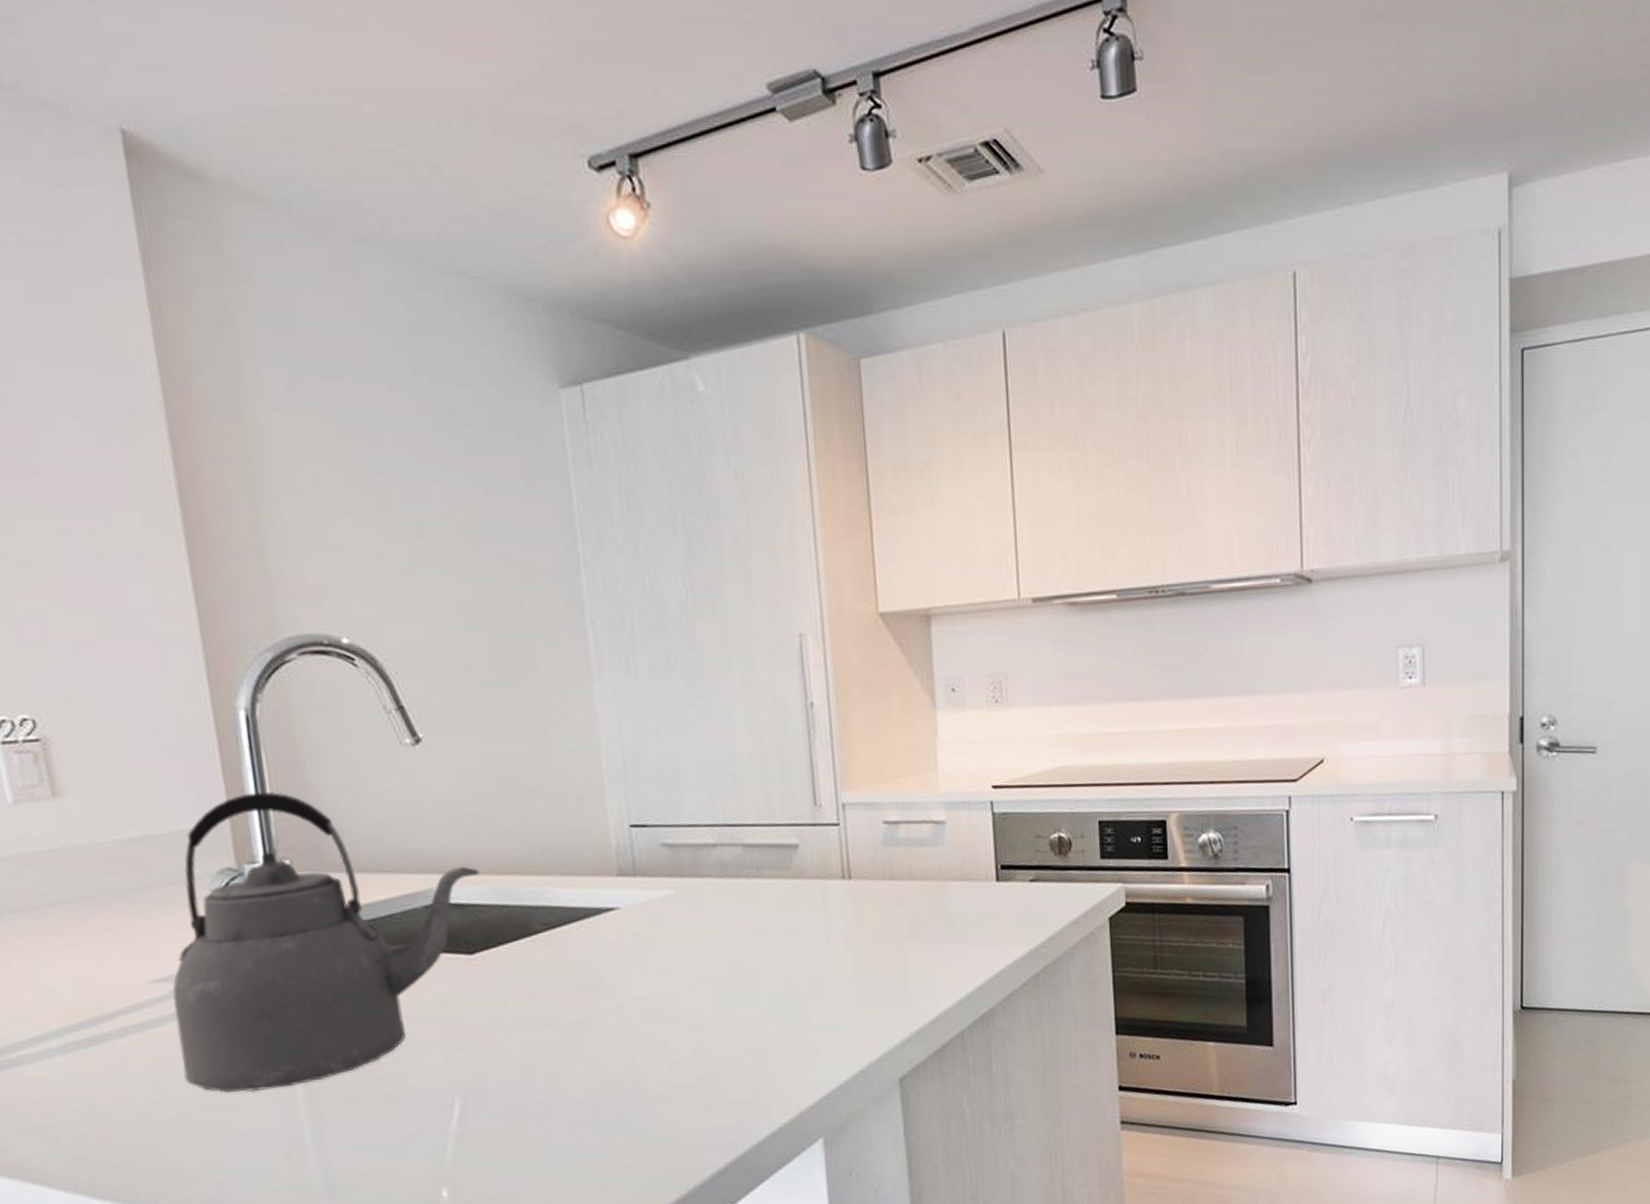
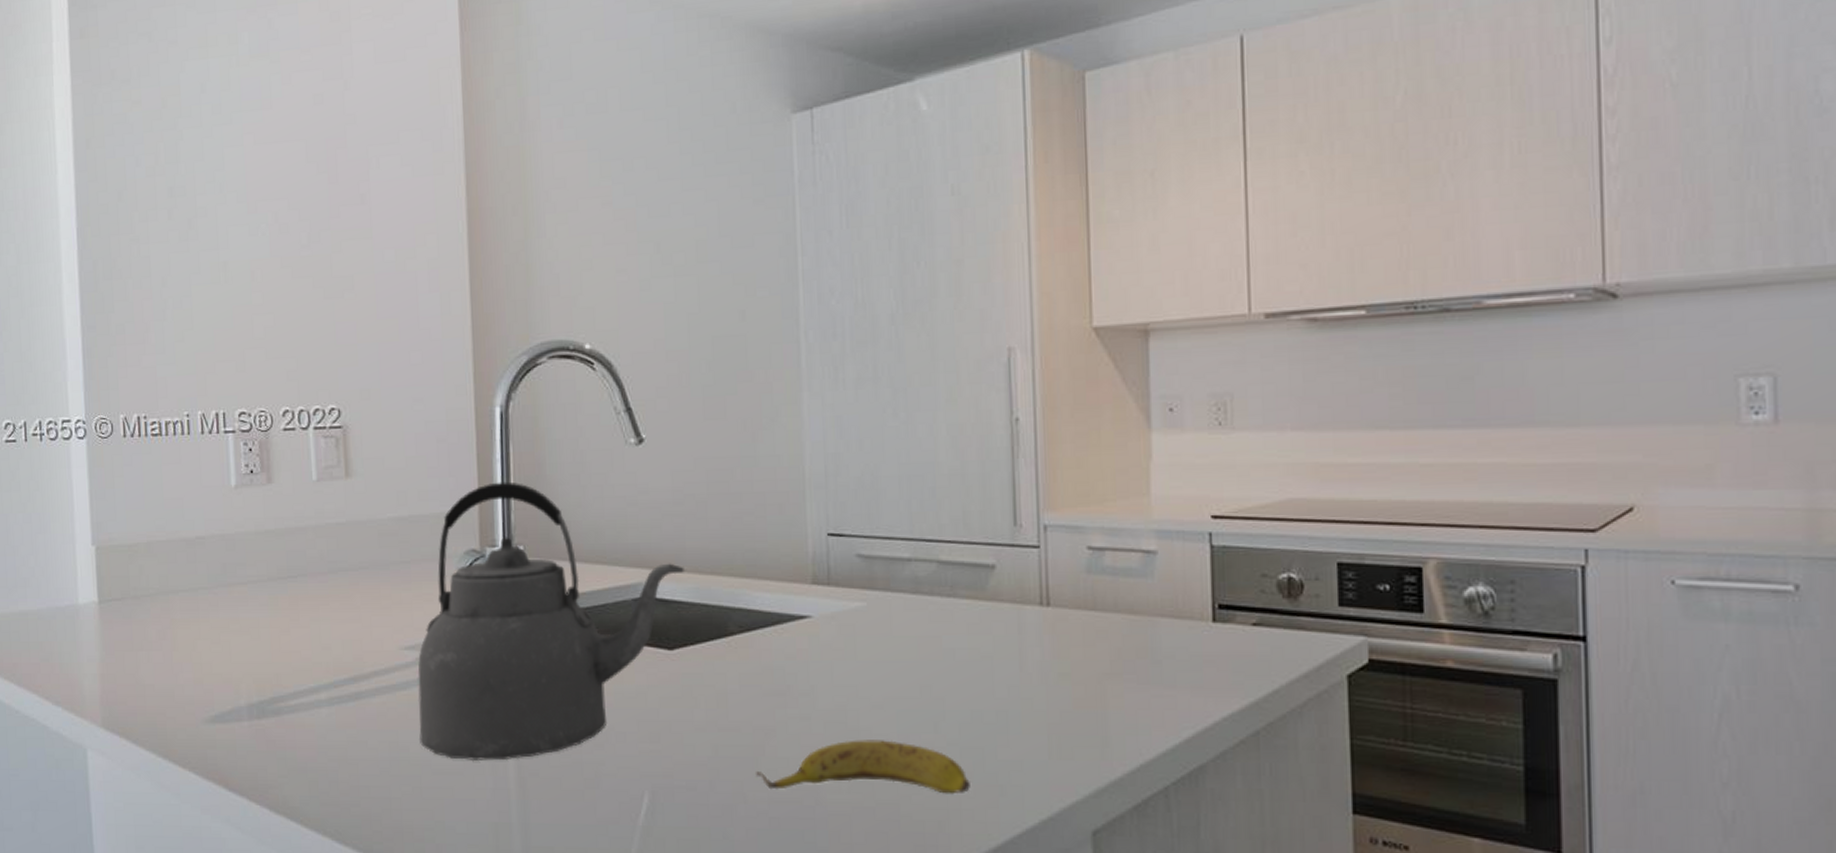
banana: none [573,1018,786,1080] -> present [756,740,970,794]

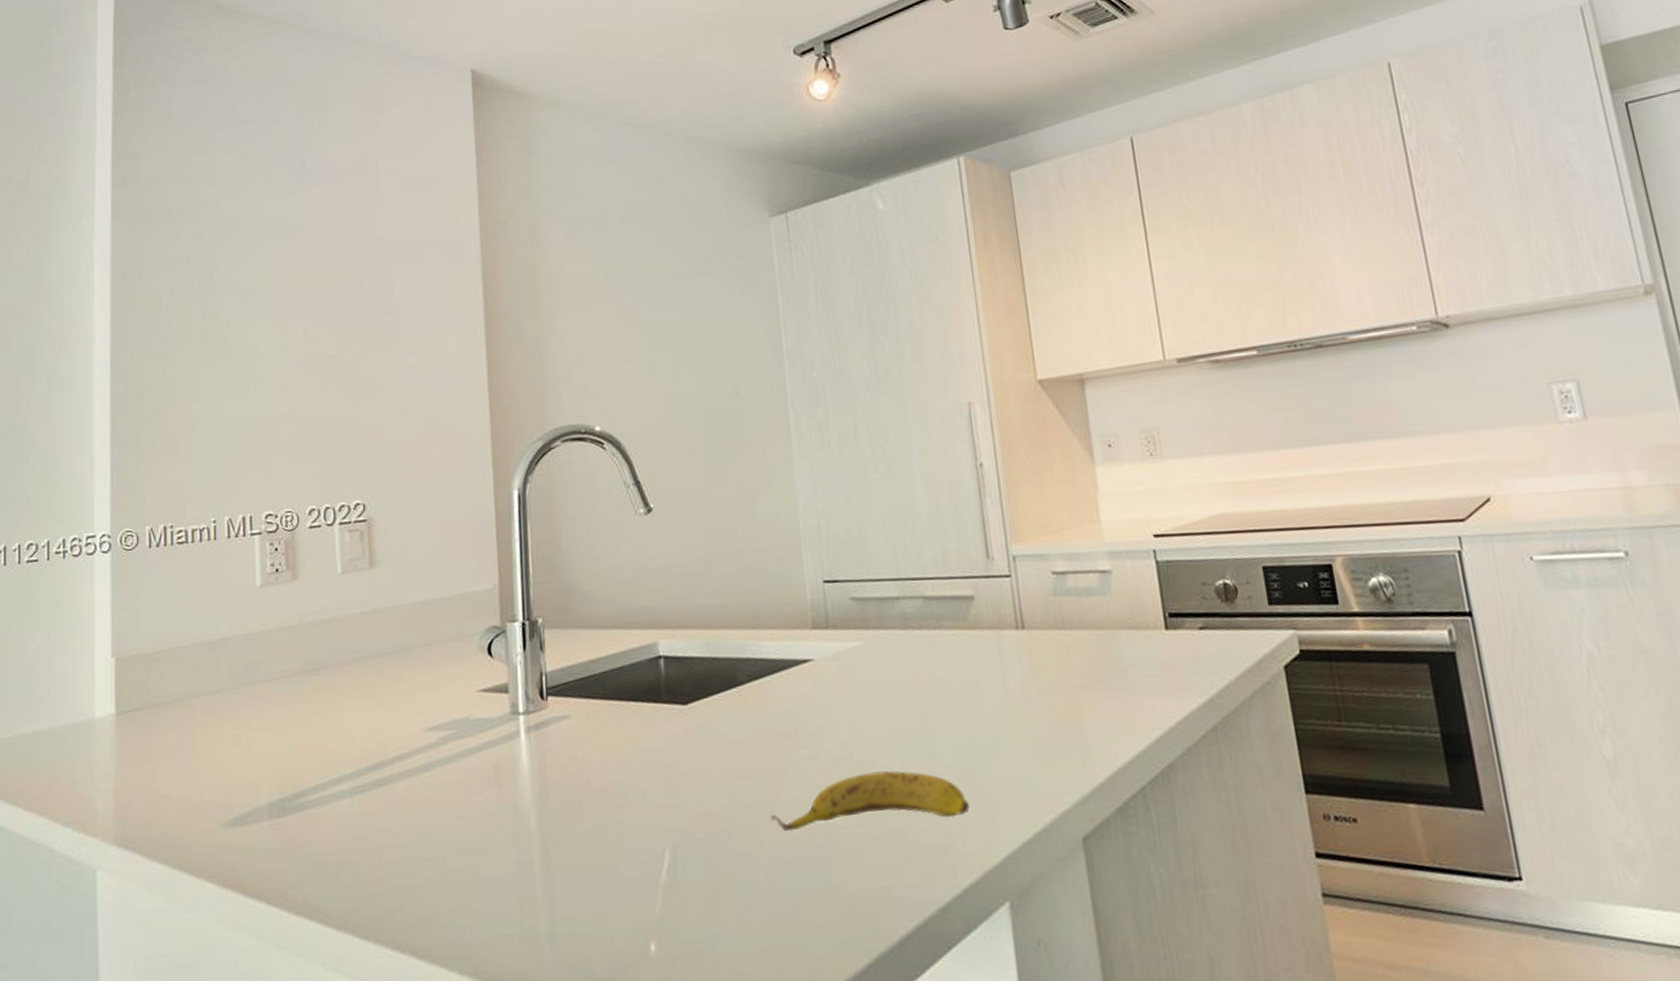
kettle: present [417,481,684,761] -> none [440,558,695,837]

